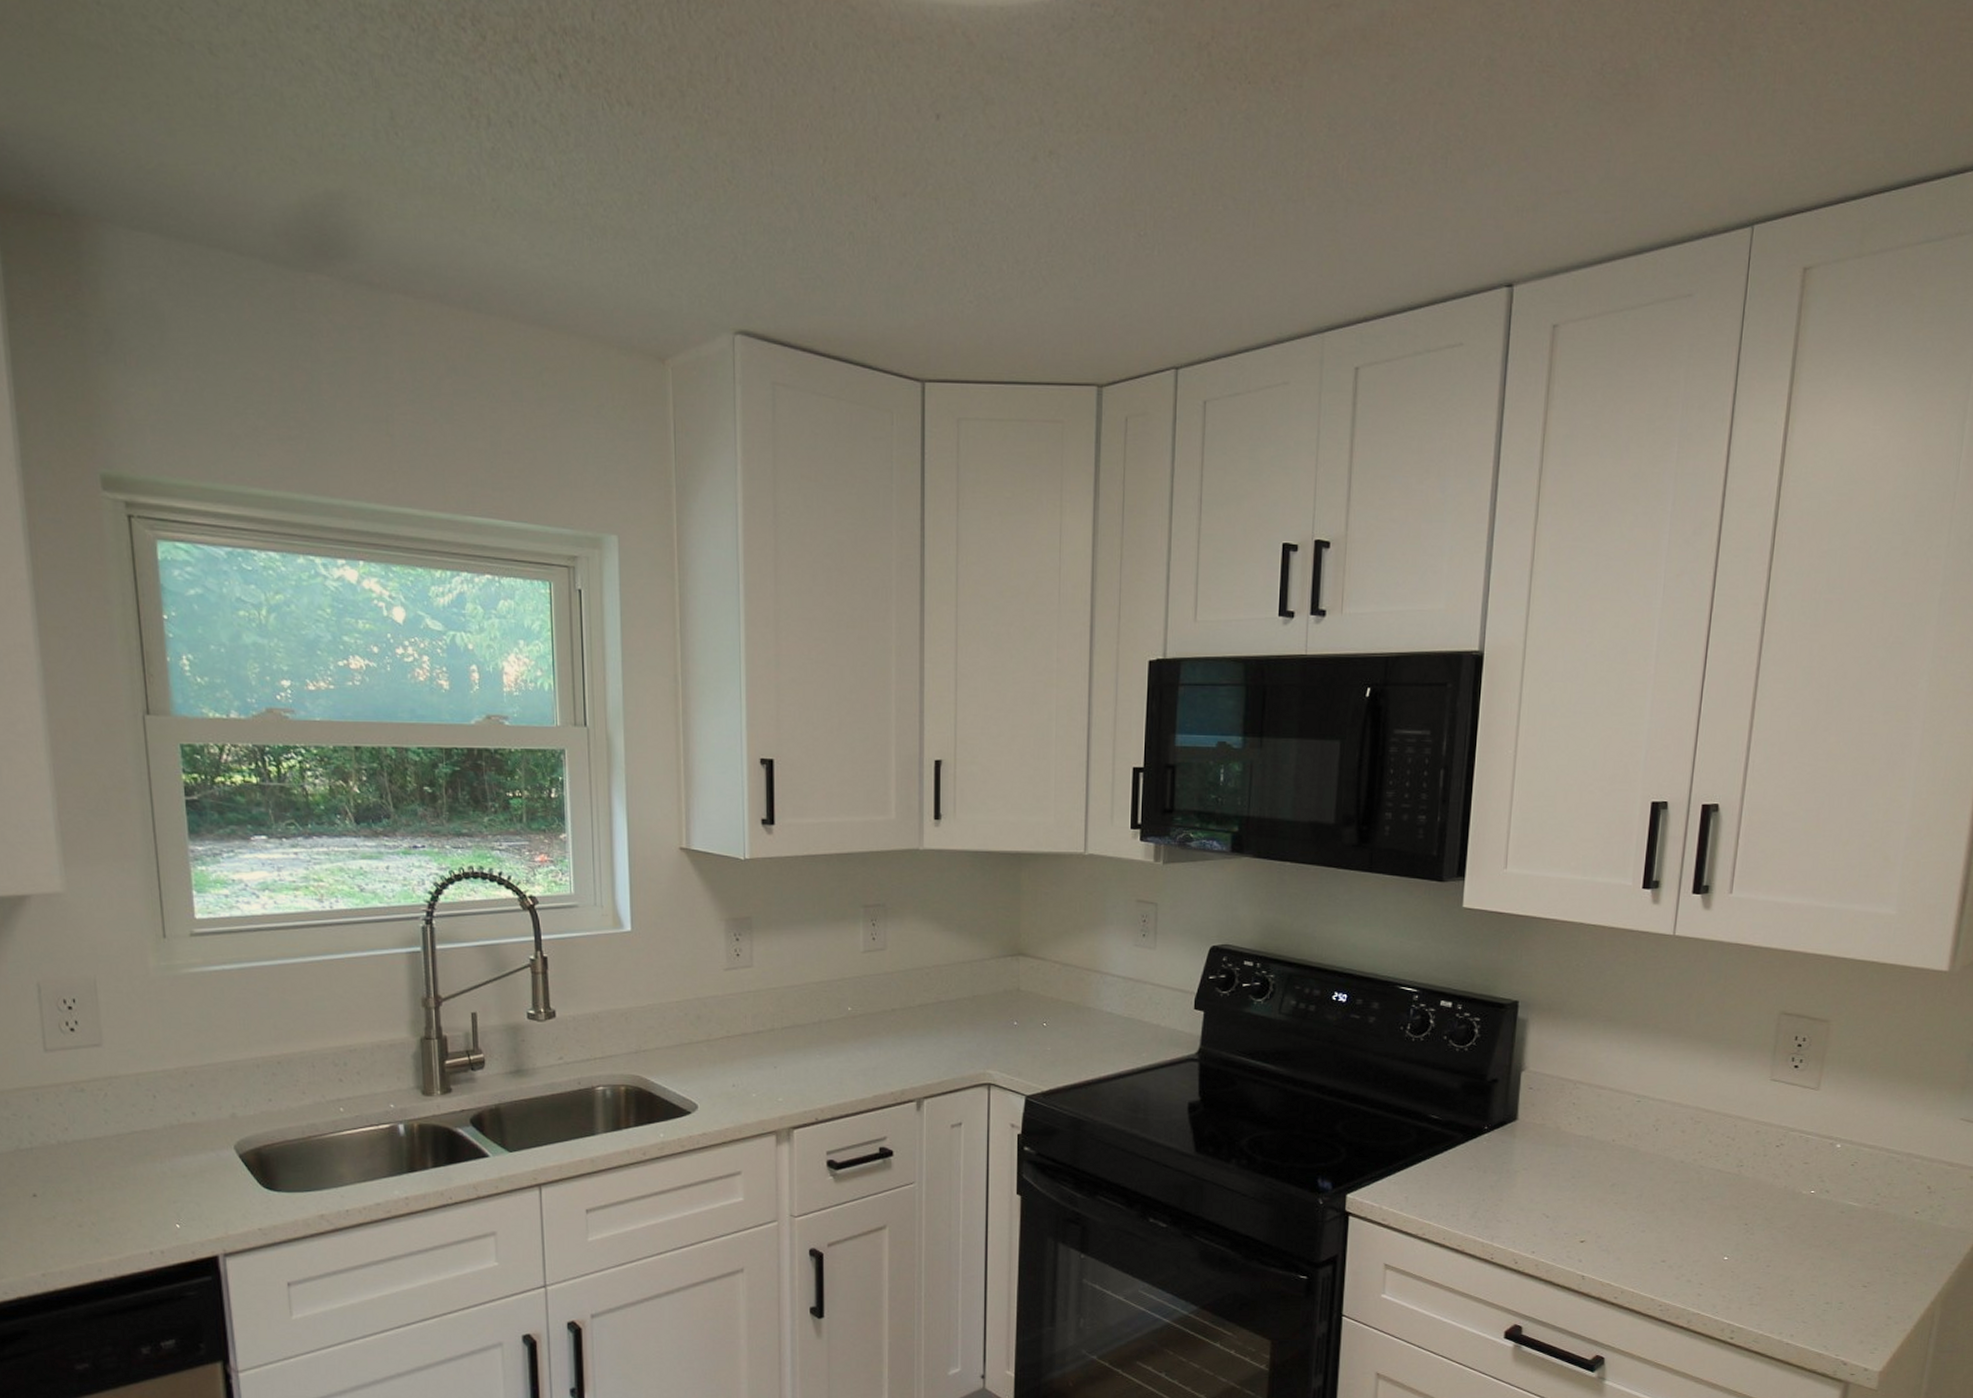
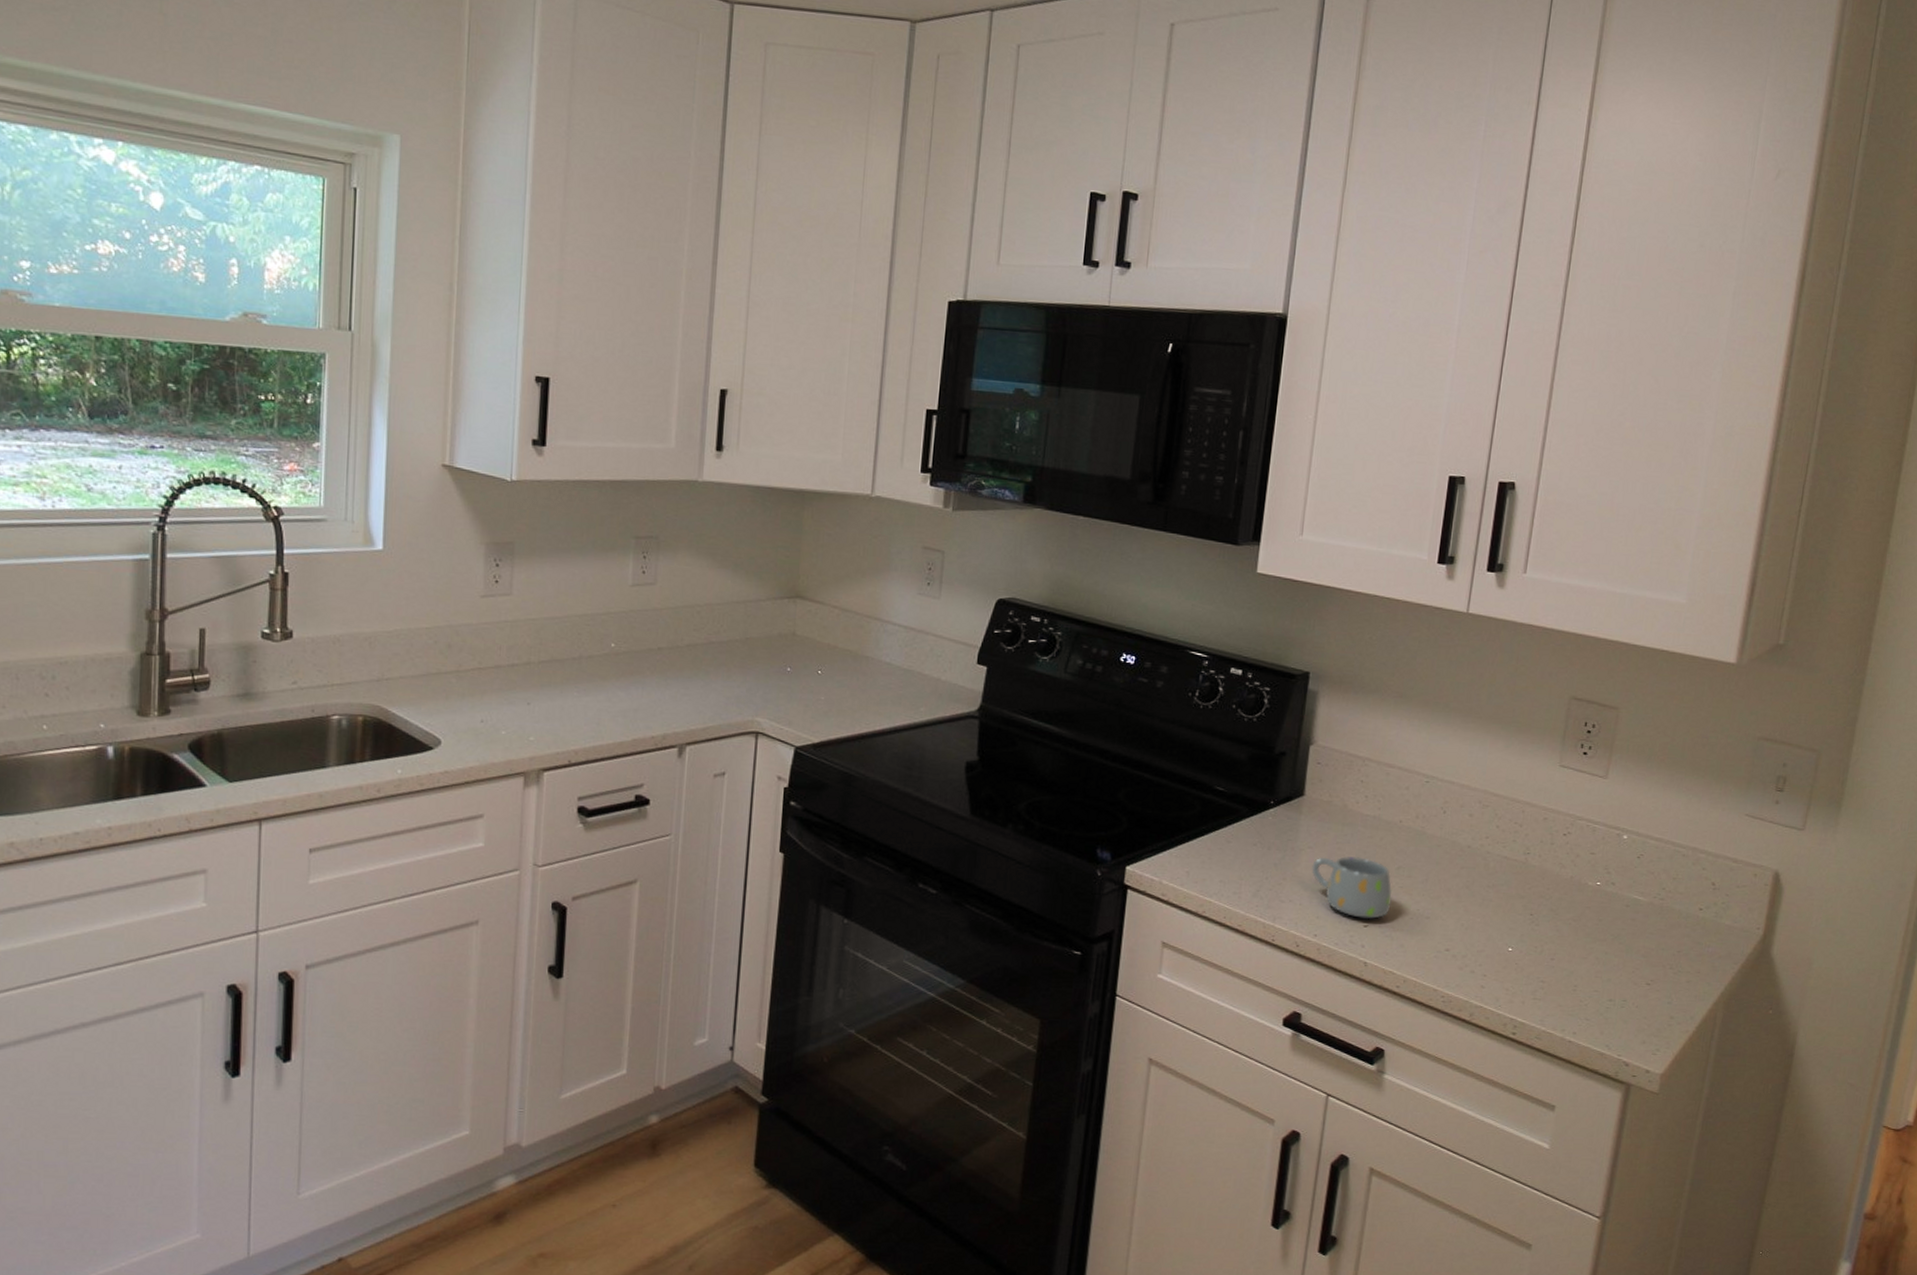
mug: none [1527,1175,1608,1234] -> present [1311,856,1393,919]

